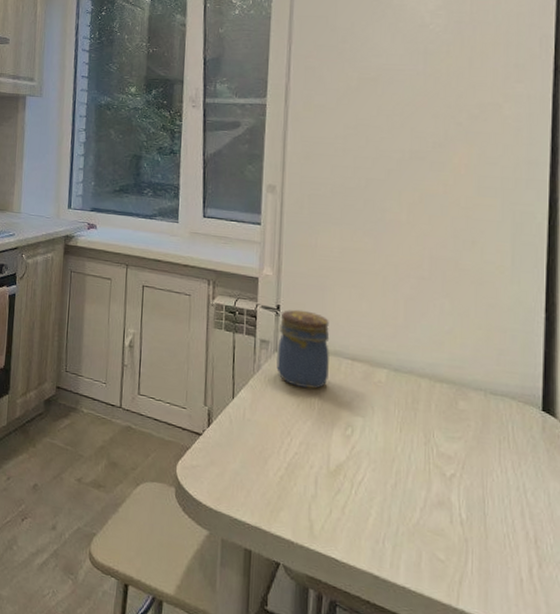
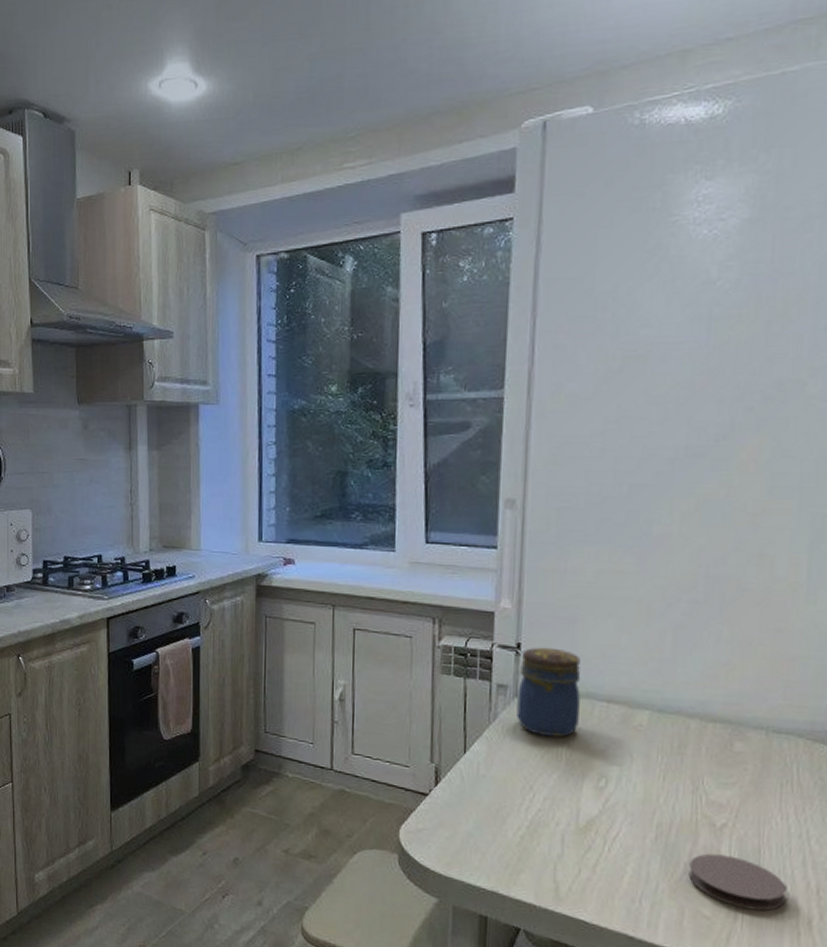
coaster: none [424,500,509,557] -> present [688,853,787,911]

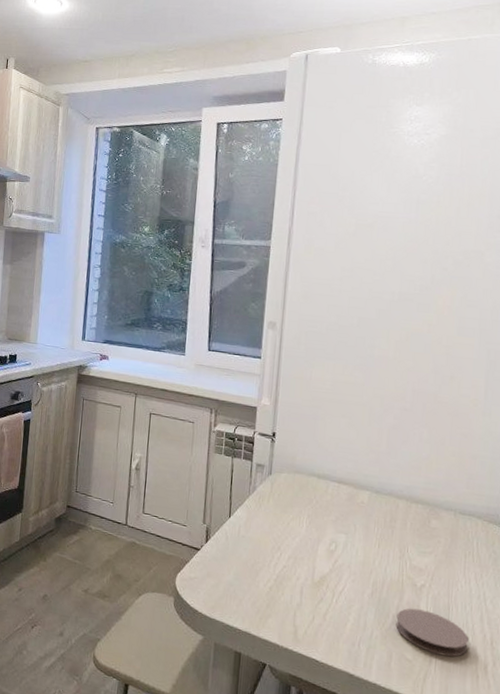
jar: present [516,647,581,737] -> none [270,436,319,509]

